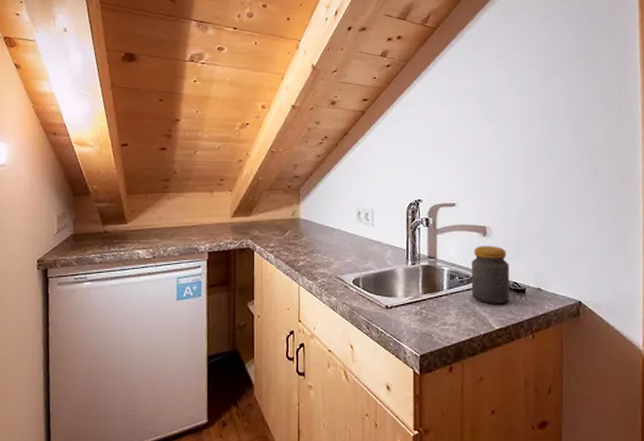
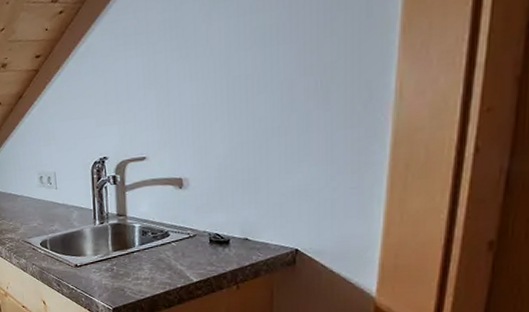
jar: present [471,246,510,304] -> none [165,198,211,257]

